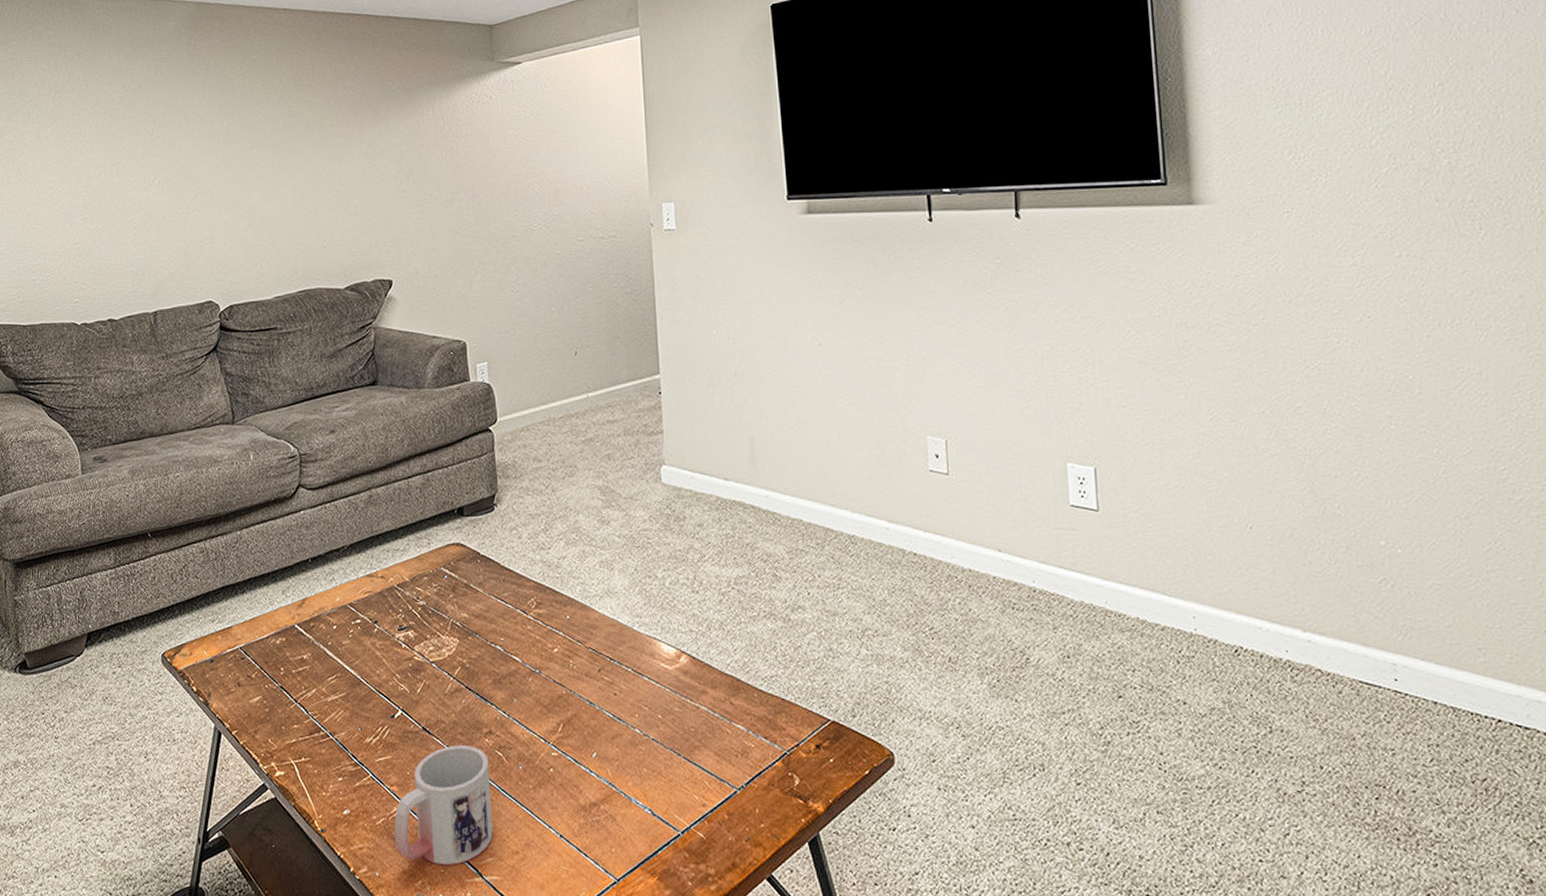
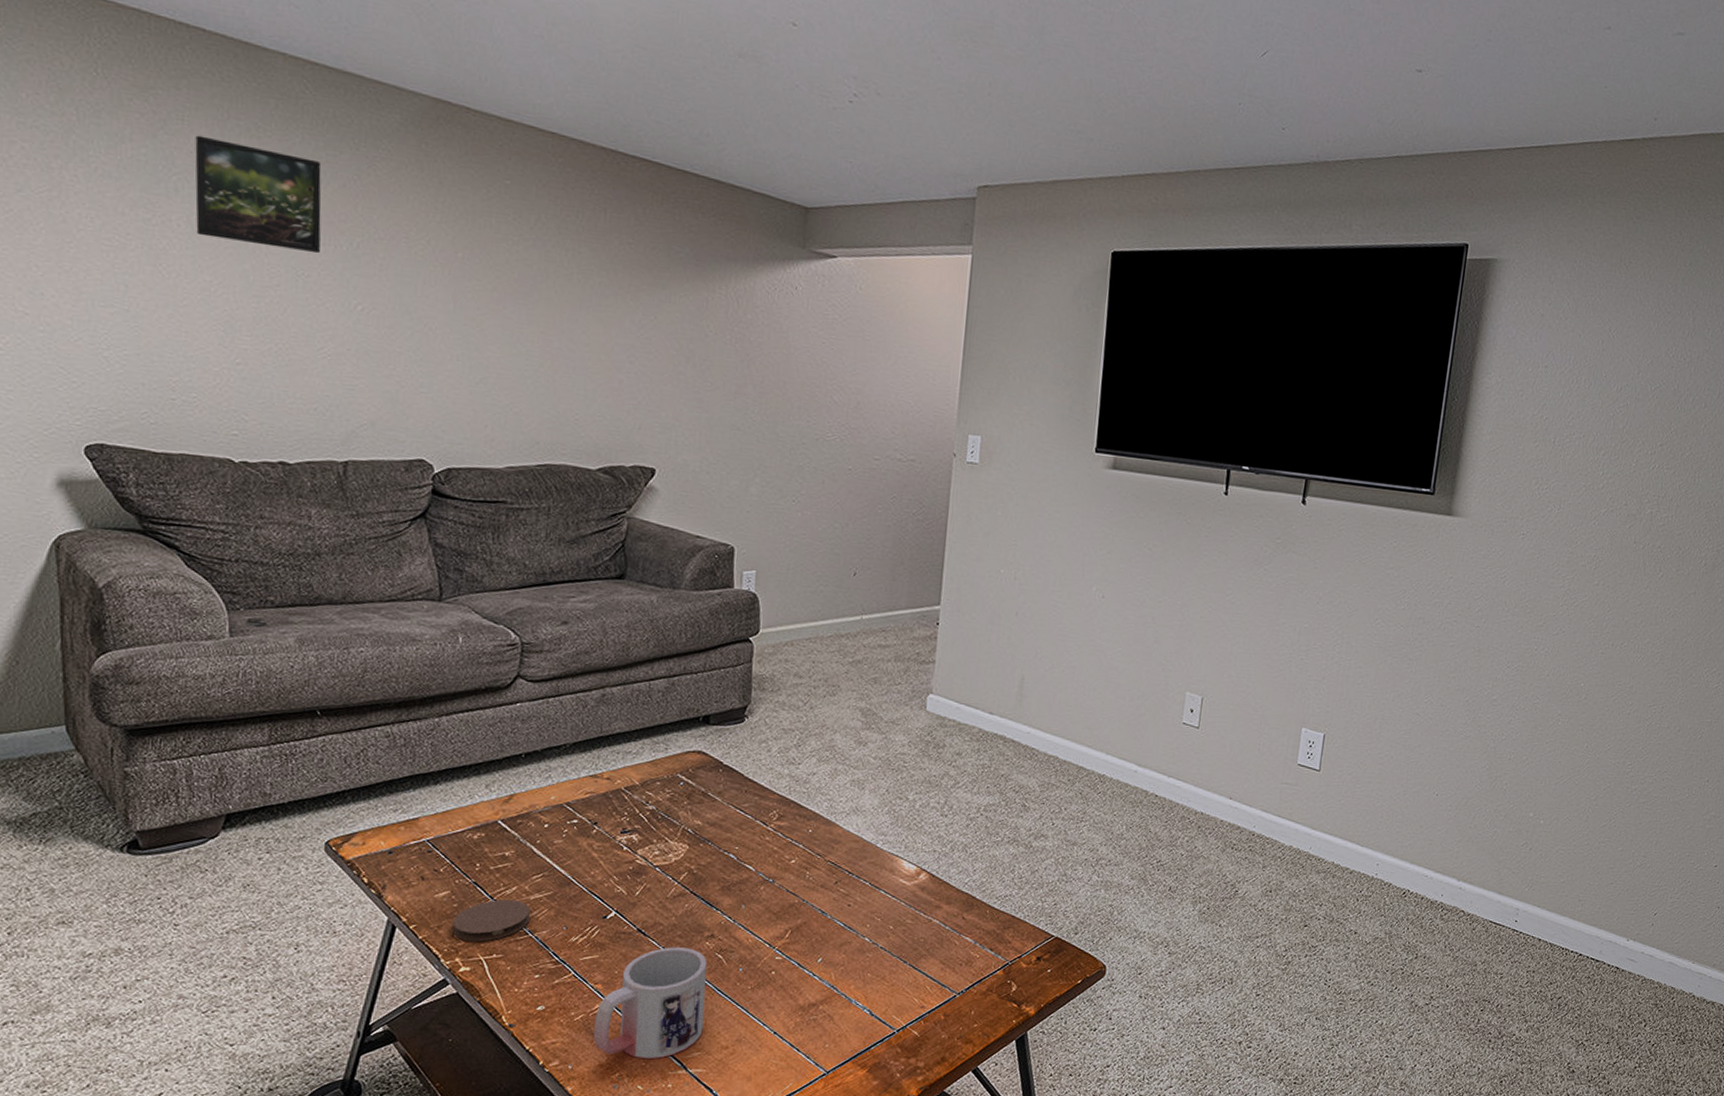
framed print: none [39,69,127,147] -> present [195,135,322,254]
coaster: none [267,702,329,746] -> present [453,899,530,942]

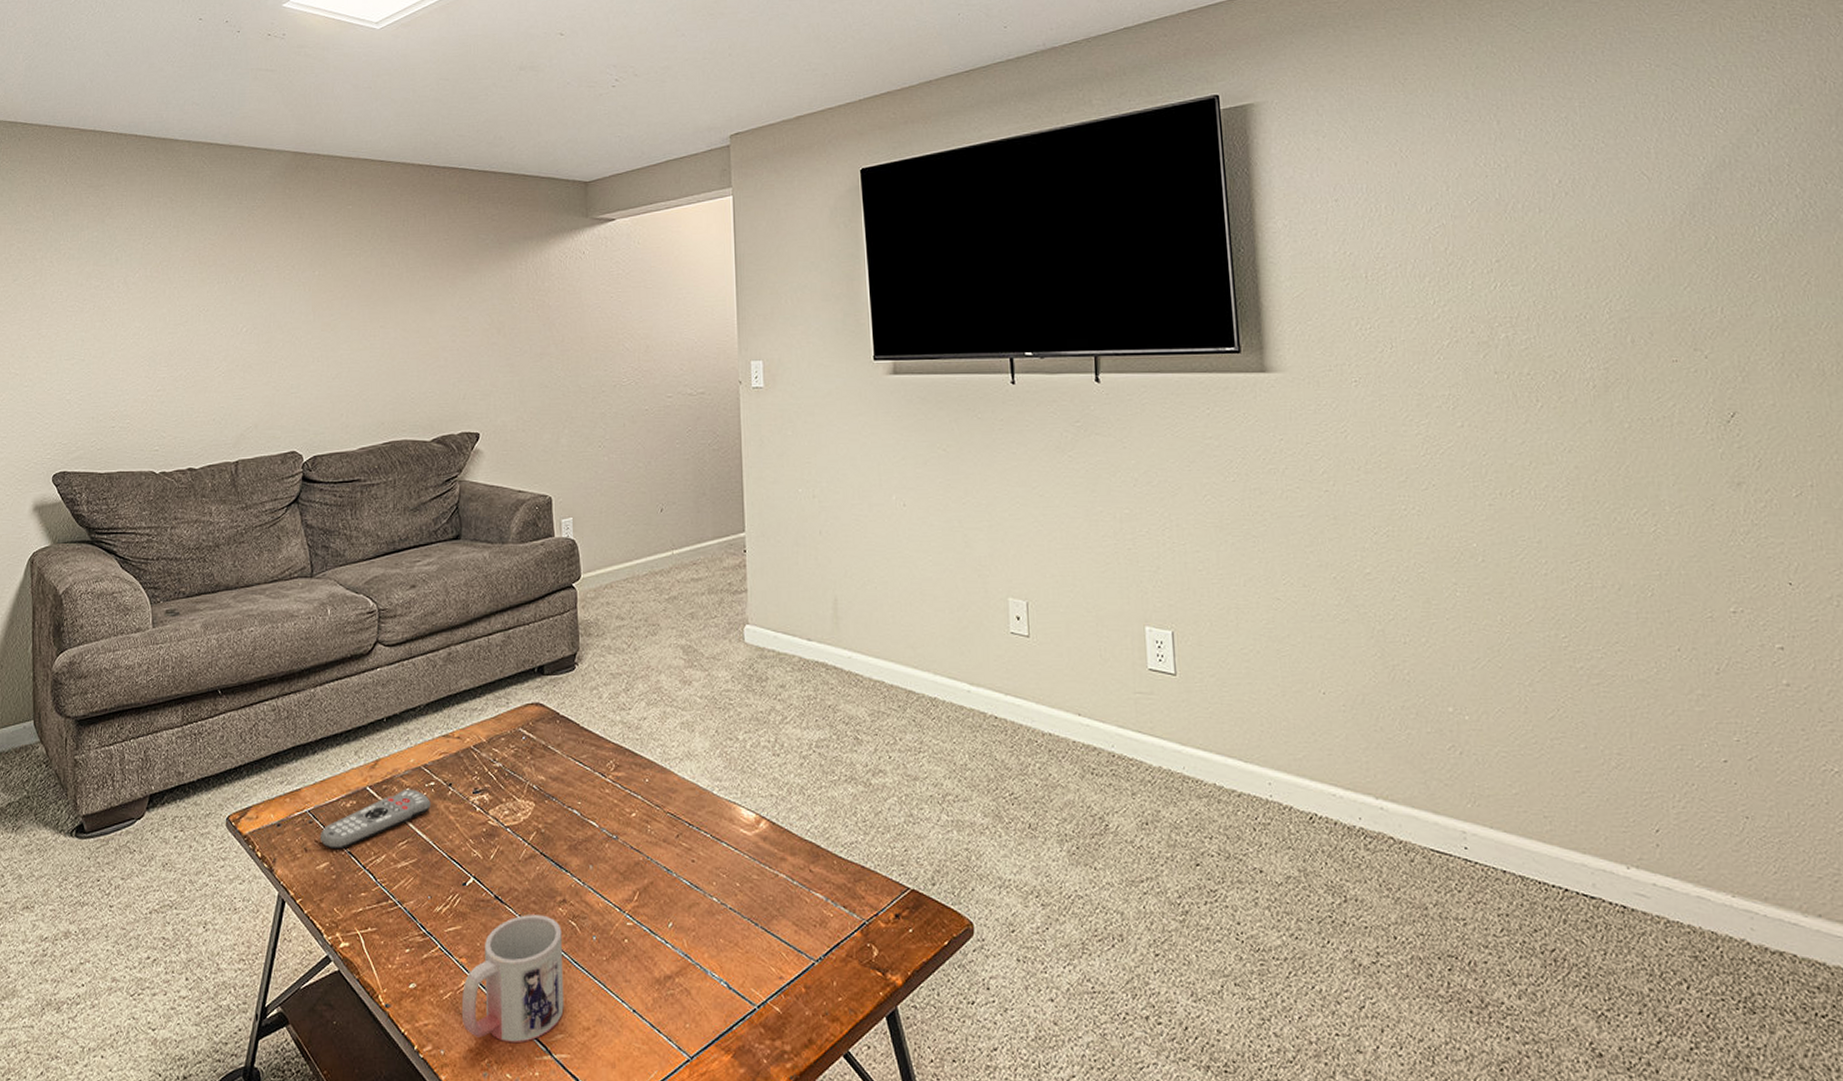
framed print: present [195,135,322,254] -> none [129,214,216,292]
remote control: none [439,824,572,880] -> present [319,789,431,850]
coaster: present [453,899,530,942] -> none [333,869,398,915]

